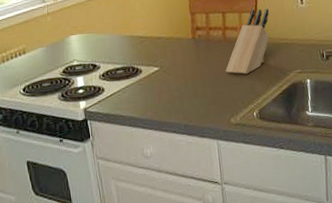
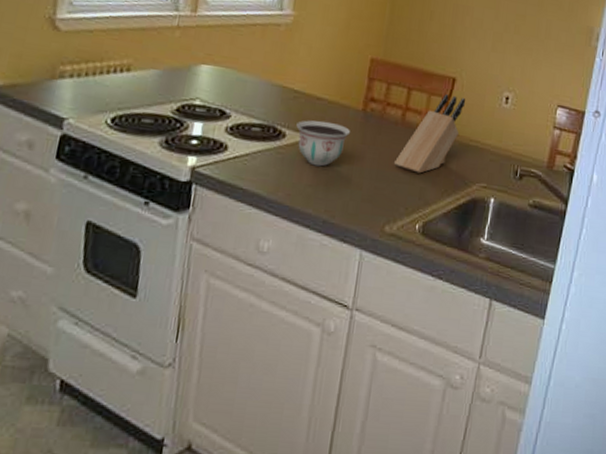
bowl: none [147,53,187,88] -> present [296,120,350,167]

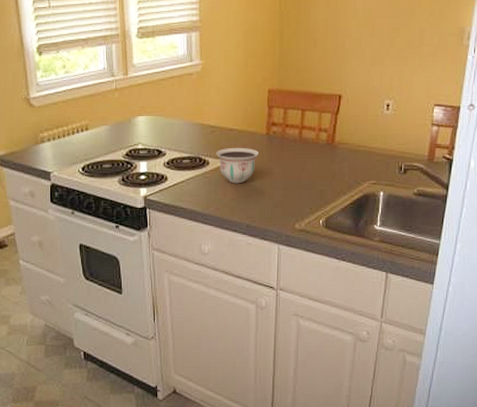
knife block: present [394,94,466,174] -> none [297,110,352,179]

